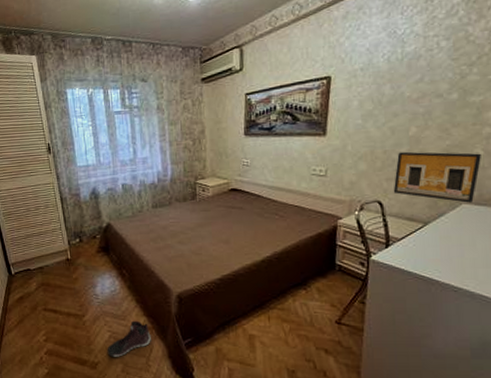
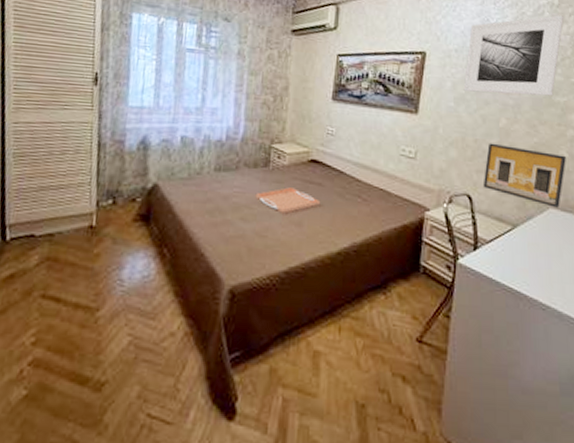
sneaker: present [107,320,151,357] -> none [121,321,187,375]
serving tray: none [188,214,243,235] -> present [255,187,321,214]
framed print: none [370,11,482,107] -> present [463,15,565,96]

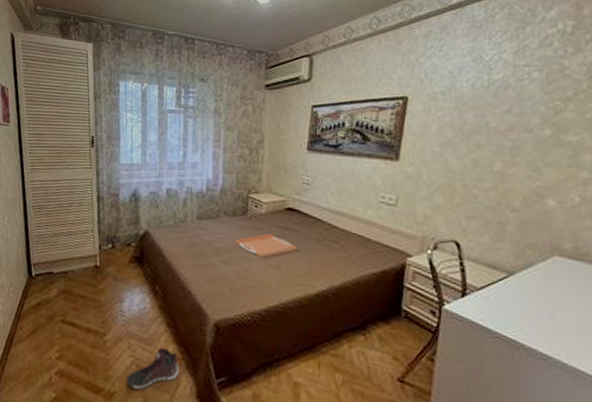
sneaker: none [121,321,187,375] -> present [126,347,179,390]
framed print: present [463,15,565,96] -> none [451,44,580,136]
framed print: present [482,143,567,208] -> none [473,188,579,256]

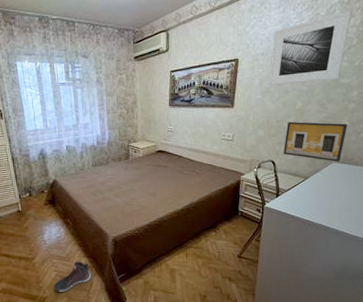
serving tray: present [235,234,298,258] -> none [122,171,167,189]
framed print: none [451,44,580,136] -> present [268,11,352,85]
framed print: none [473,188,579,256] -> present [283,121,348,162]

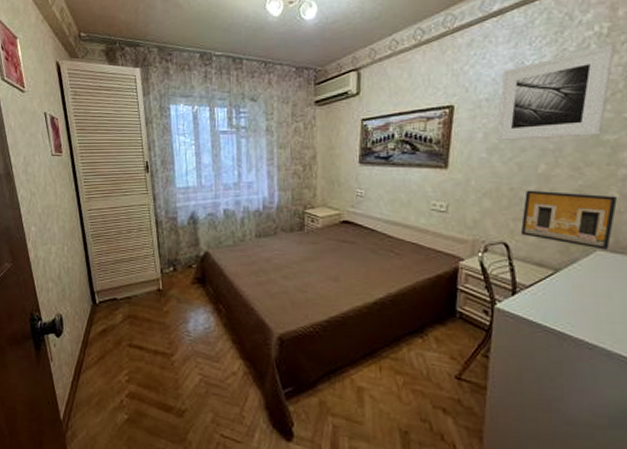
sneaker: present [53,261,91,292] -> none [196,363,247,405]

